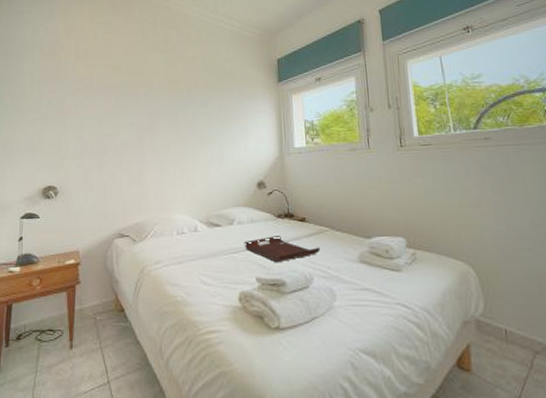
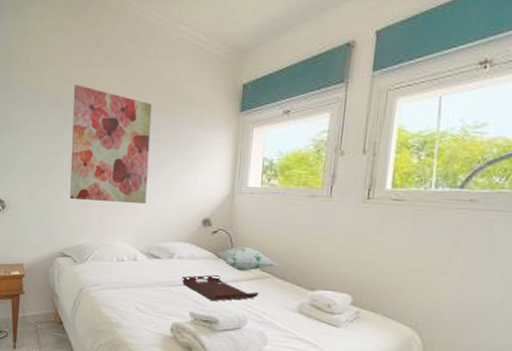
wall art: none [123,71,201,178] -> present [70,85,152,205]
decorative pillow: none [275,203,333,229] -> present [217,246,278,272]

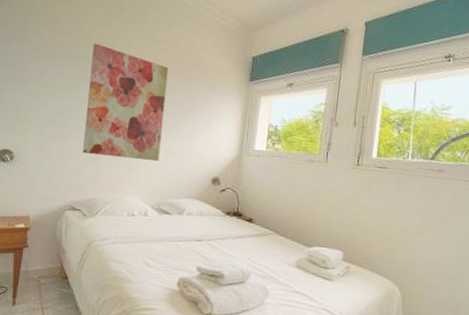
serving tray: present [181,274,259,302] -> none [190,231,262,257]
decorative pillow: present [217,246,278,272] -> none [224,204,280,228]

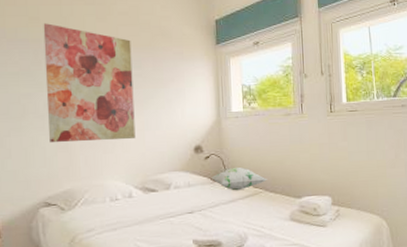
decorative pillow: none [224,204,280,228] -> present [212,167,268,191]

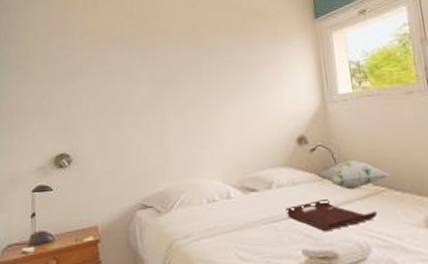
wall art: present [43,23,136,143] -> none [137,18,231,140]
serving tray: none [180,197,255,225] -> present [285,198,378,232]

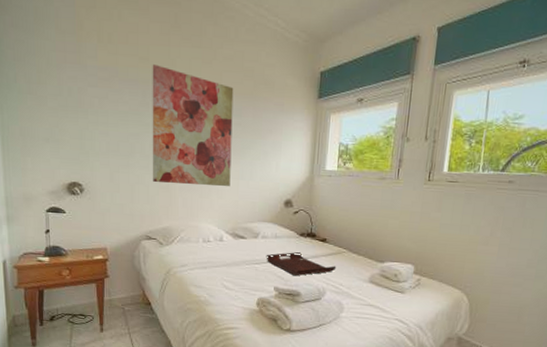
wall art: none [137,18,231,140] -> present [152,64,234,187]
decorative pillow: present [320,159,391,190] -> none [298,224,353,248]

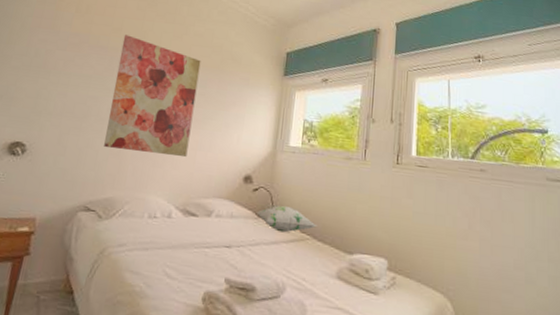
serving tray: present [266,251,337,276] -> none [218,235,299,266]
decorative pillow: none [298,224,353,248] -> present [257,205,317,233]

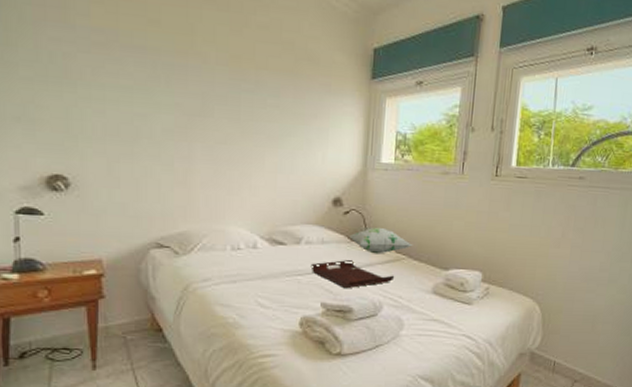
wall art: present [104,34,201,158] -> none [164,28,270,182]
serving tray: none [218,235,299,266] -> present [310,259,395,289]

